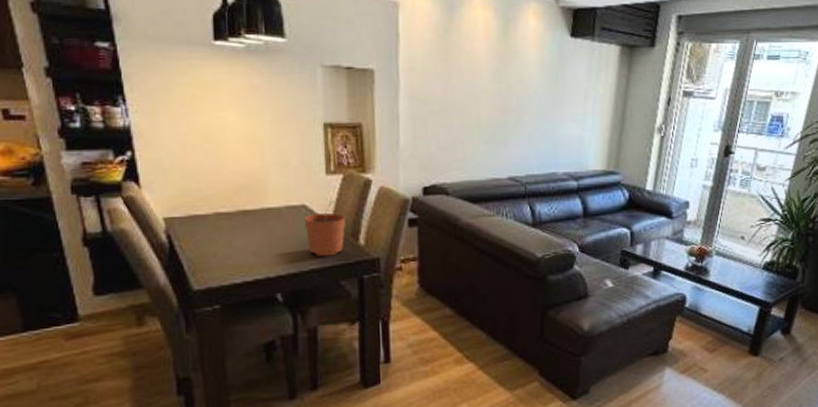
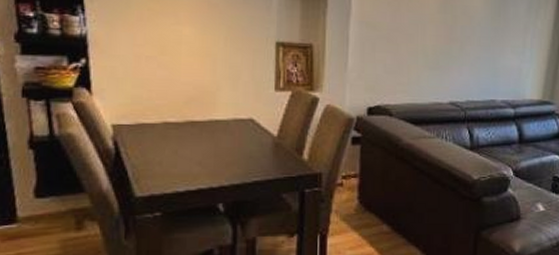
plant pot: present [303,200,346,257] -> none [250,116,292,170]

